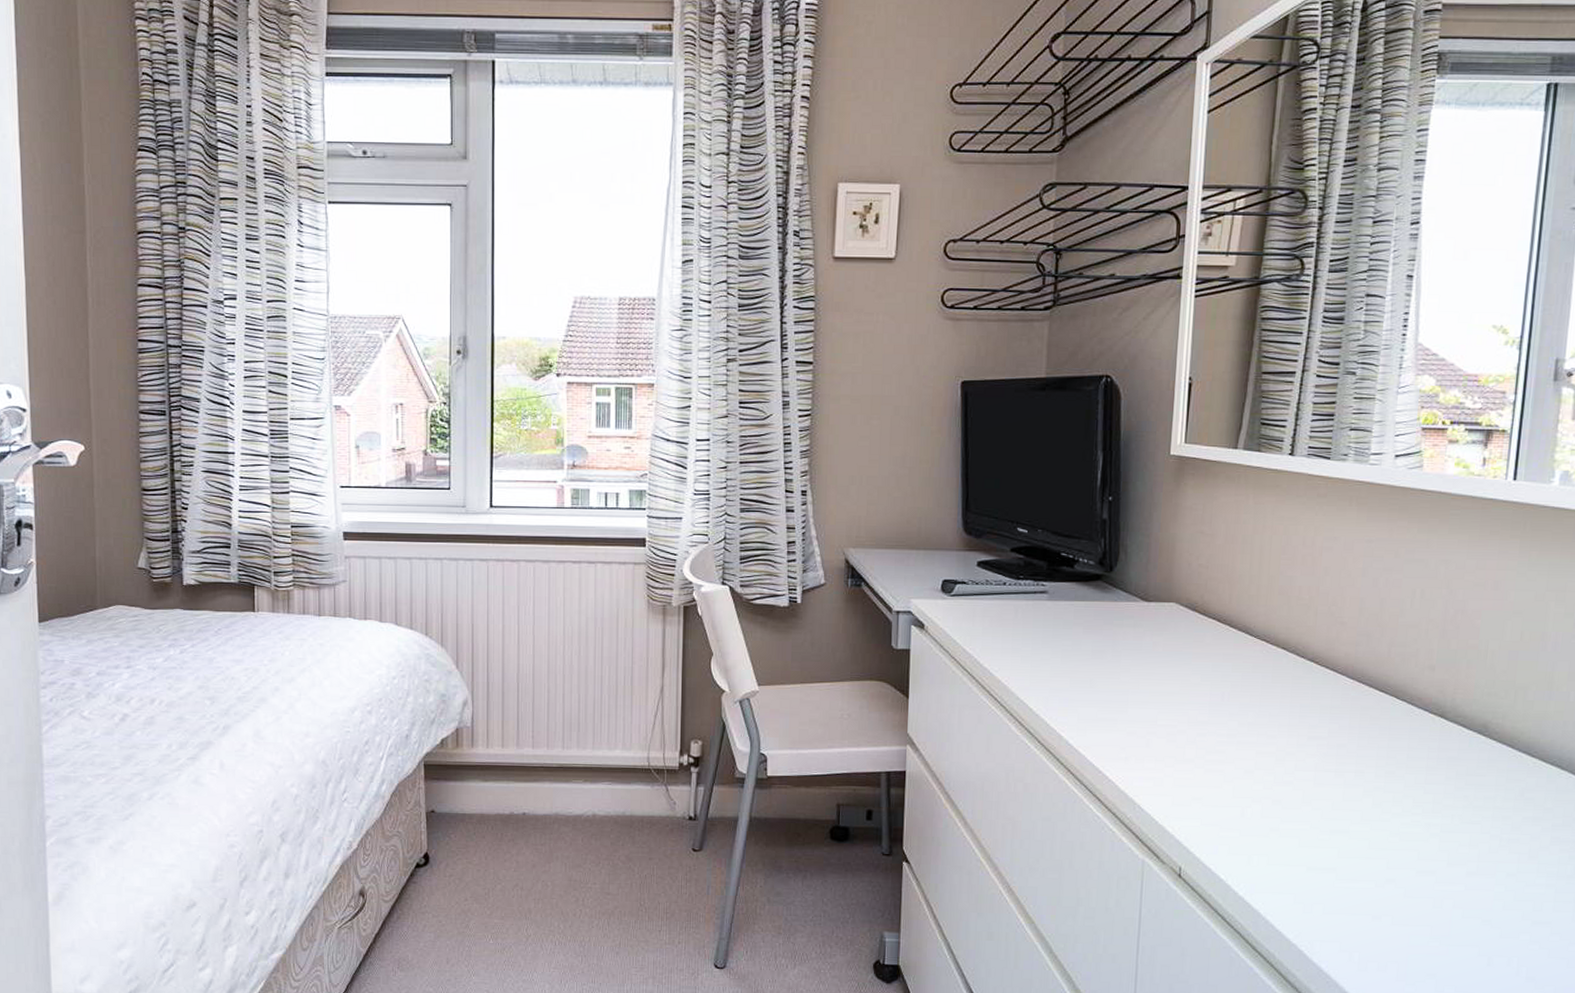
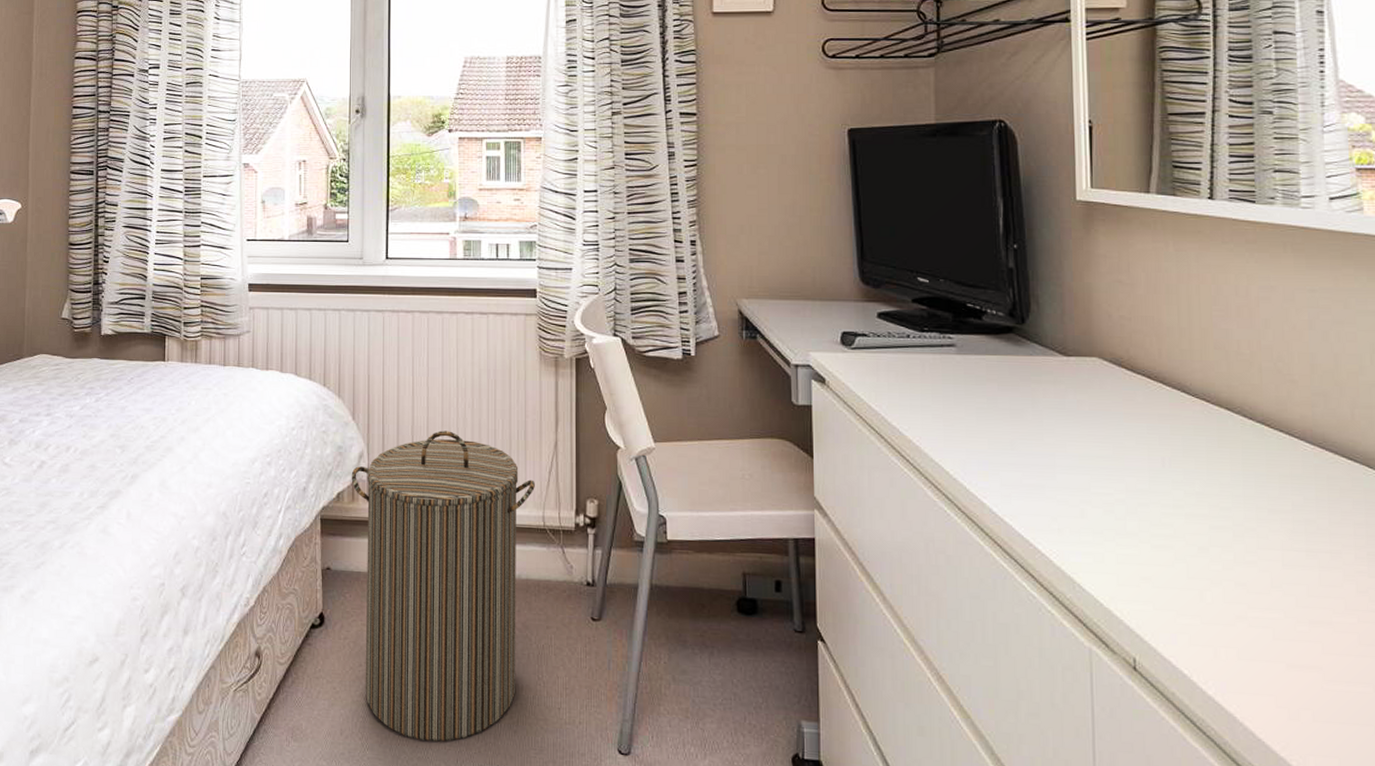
laundry hamper: none [455,677,640,965] -> present [351,430,535,742]

